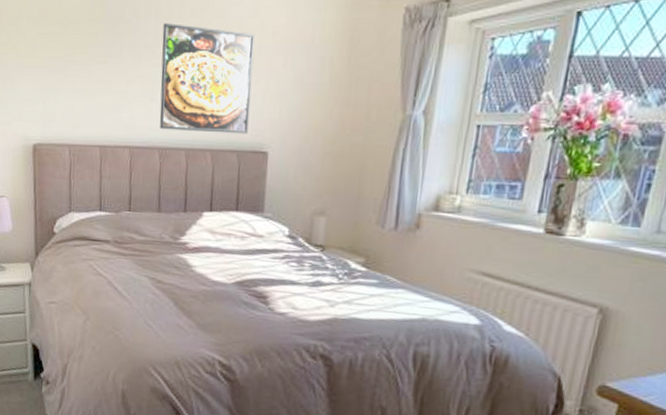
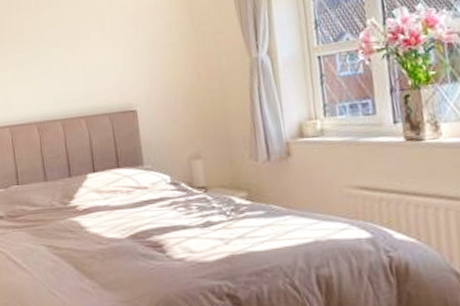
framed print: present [159,23,255,134] -> none [24,12,115,106]

